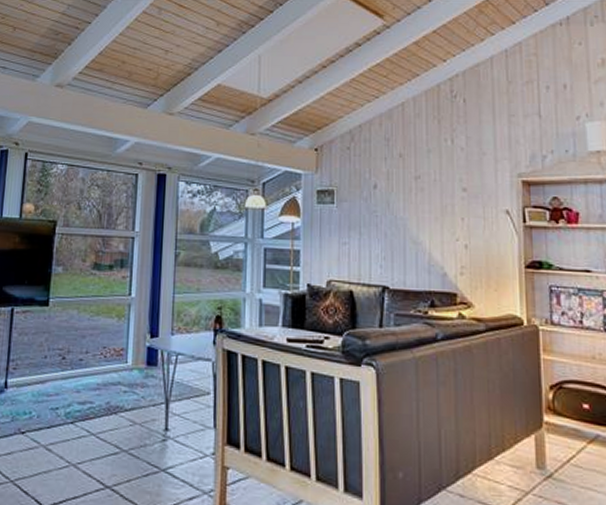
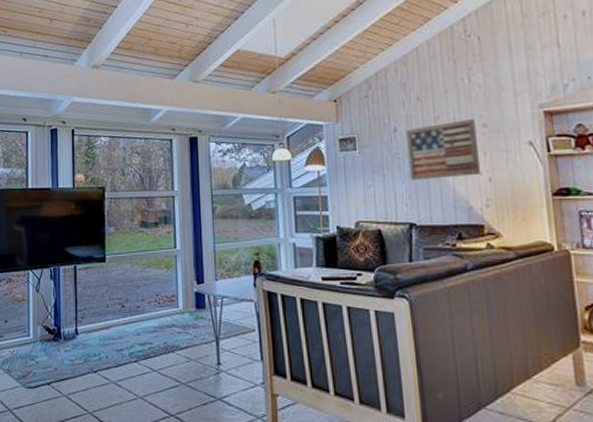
wall art: none [386,182,458,241] -> present [406,119,482,180]

